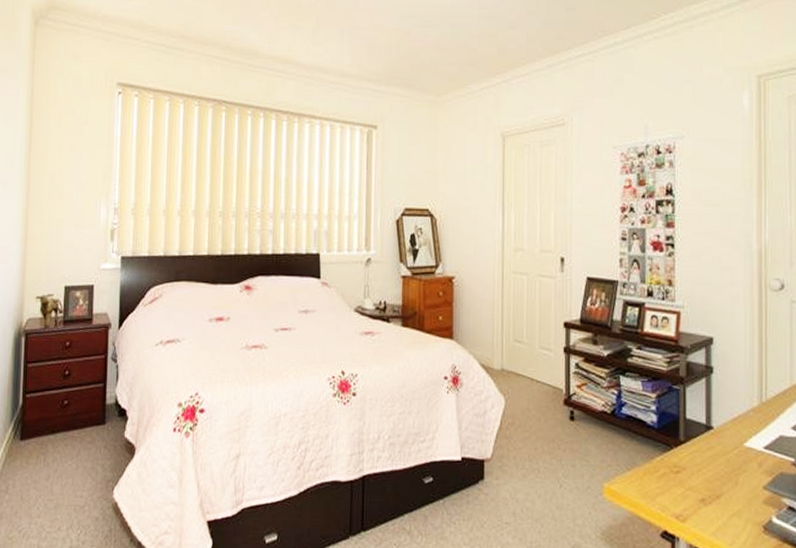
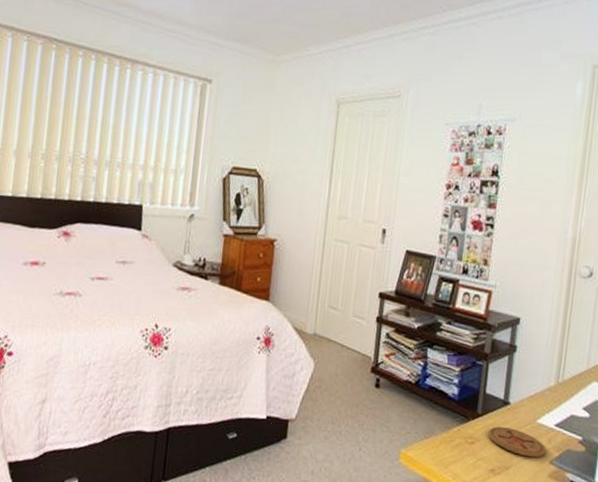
coaster: none [694,453,757,484] -> present [488,426,546,458]

